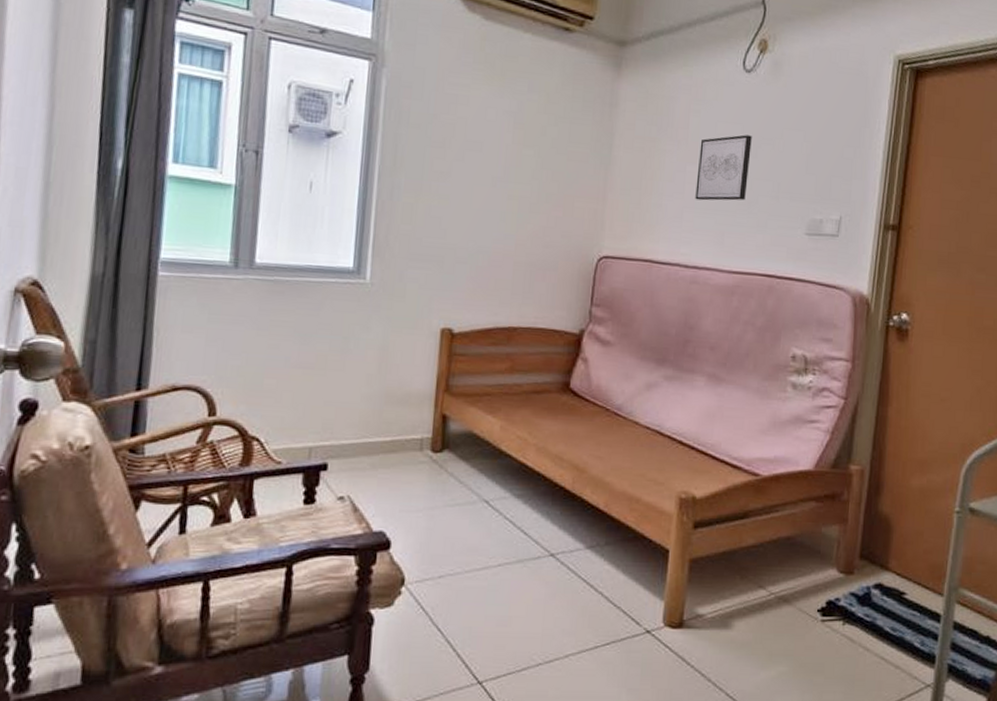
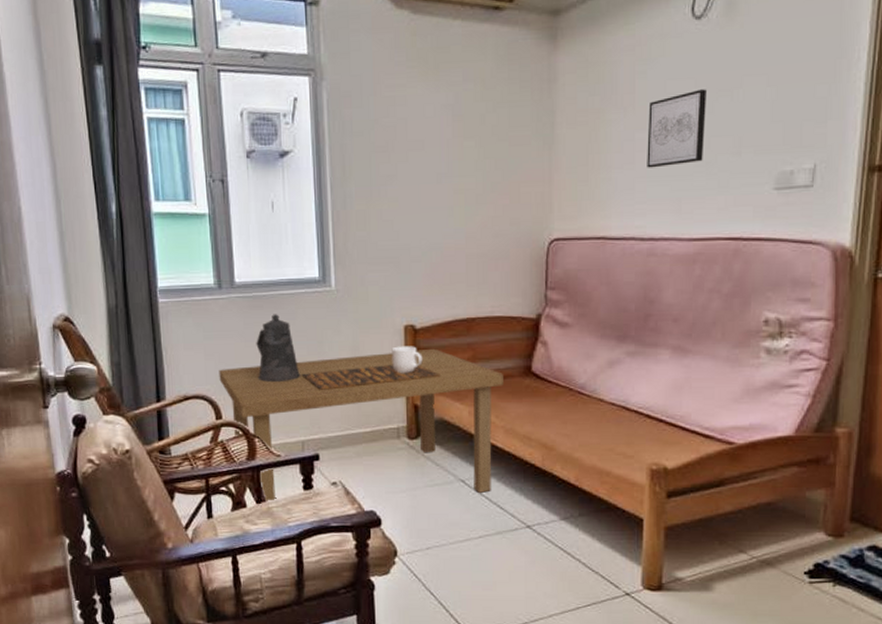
coffee table: none [219,302,540,516] -> present [219,314,503,501]

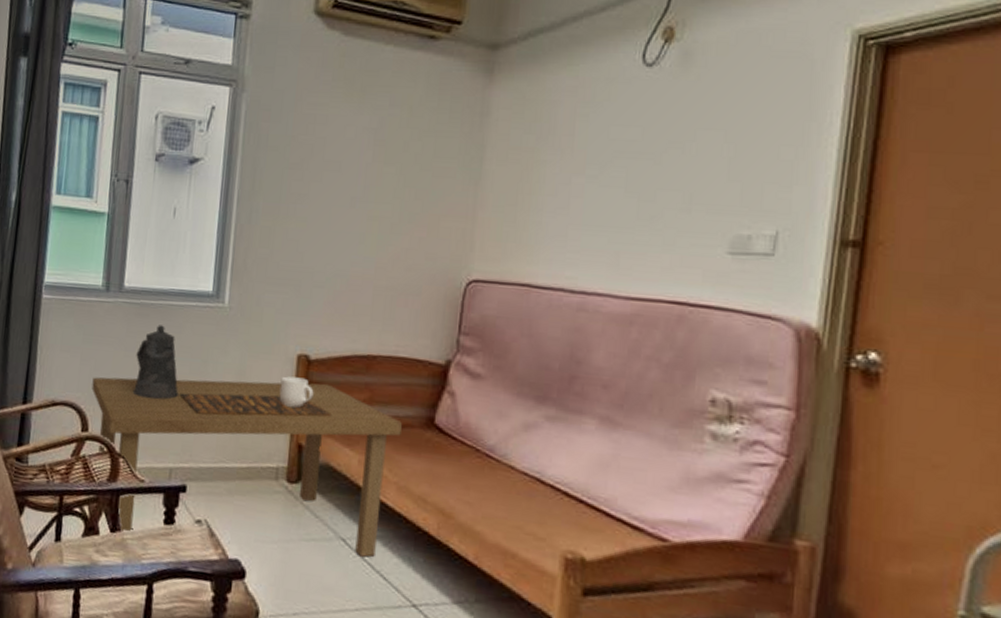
wall art: present [647,89,707,168] -> none [582,138,655,217]

